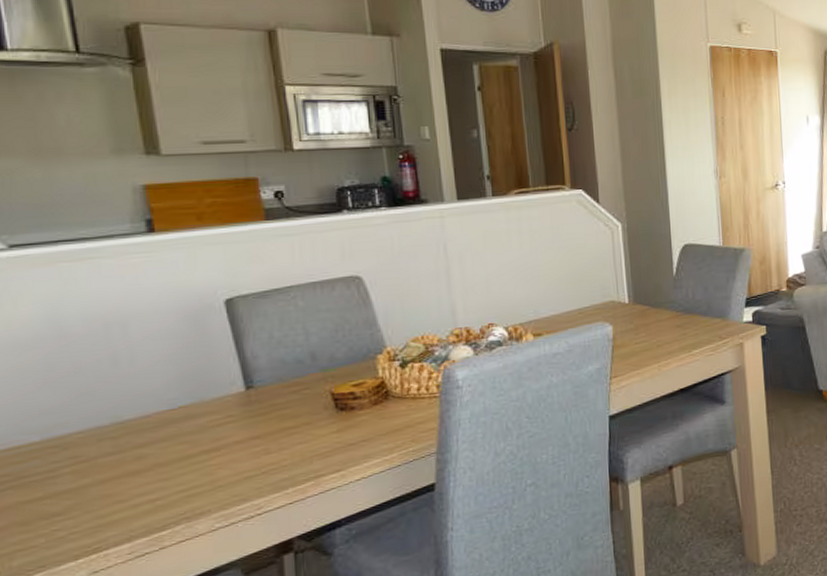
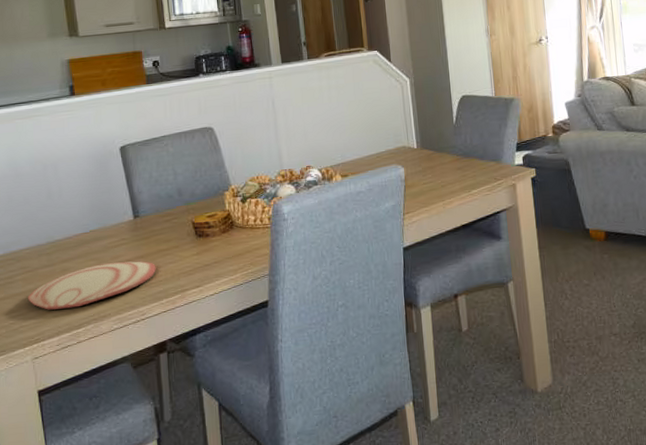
plate: none [80,442,279,510] -> present [27,261,156,310]

